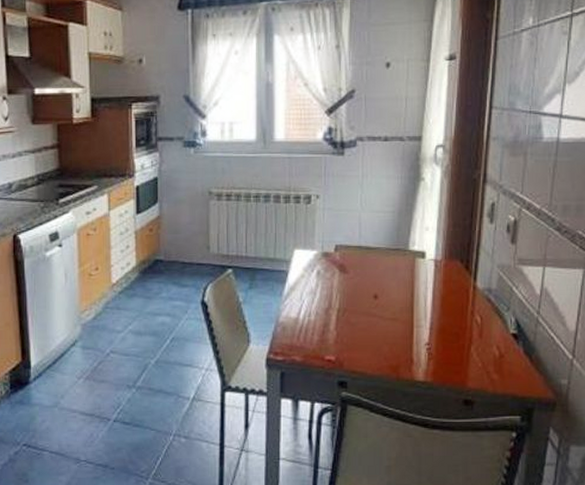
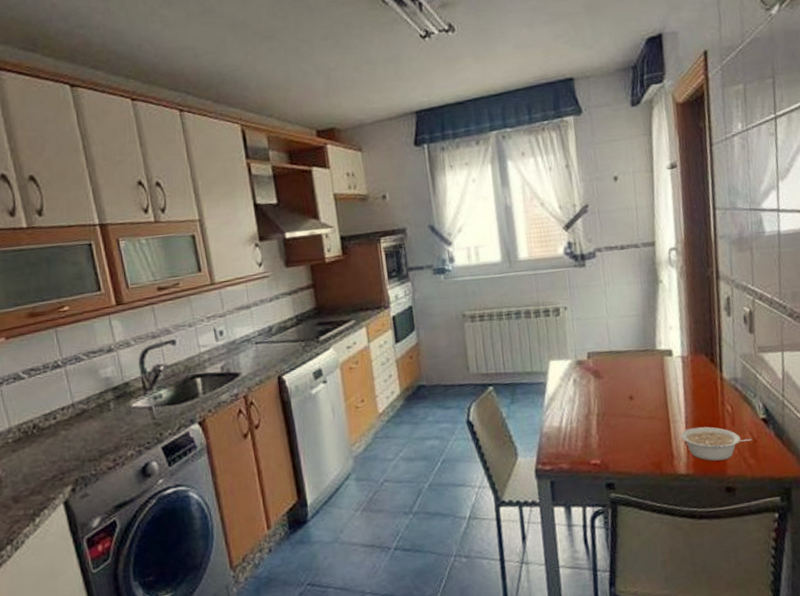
legume: none [423,334,499,372] -> present [680,426,752,461]

